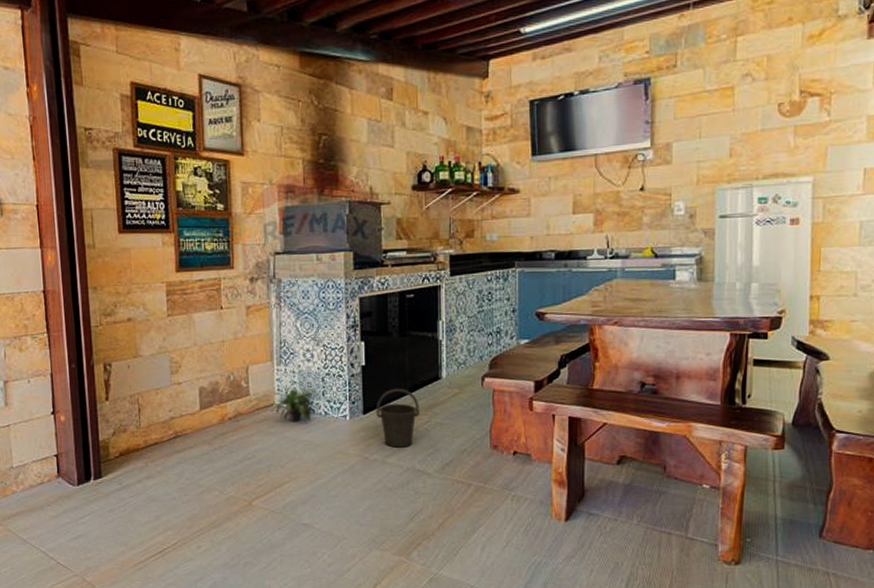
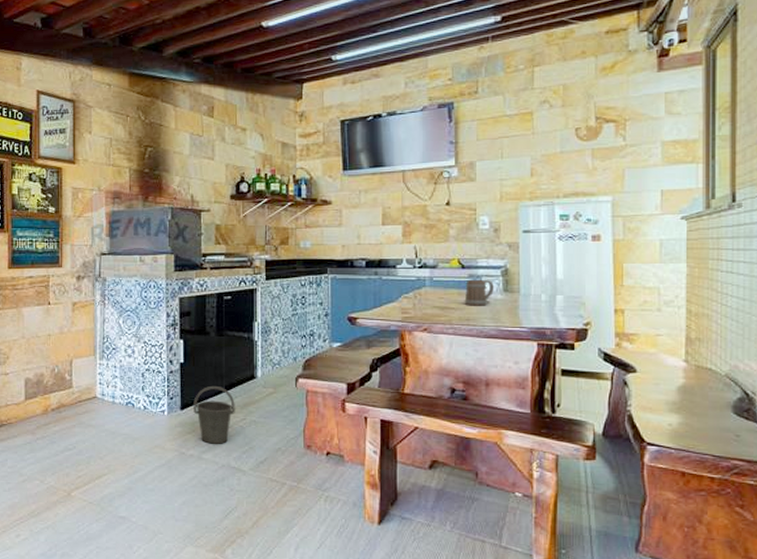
potted plant: present [271,389,316,422] -> none [92,383,136,416]
beer mug: none [656,268,688,298] -> present [464,279,494,307]

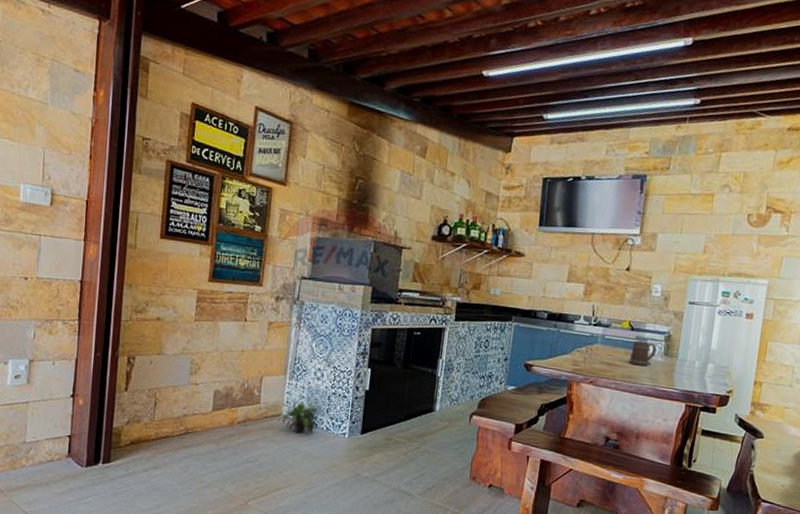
potted plant: none [92,383,136,416] -> present [278,403,321,435]
bucket: present [193,385,235,444] -> none [372,414,412,469]

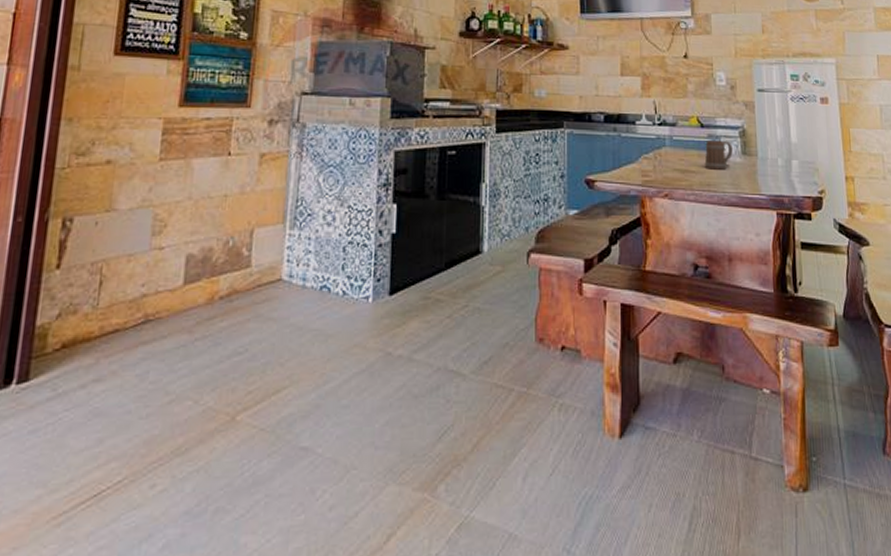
potted plant: present [278,403,321,435] -> none [276,261,334,304]

